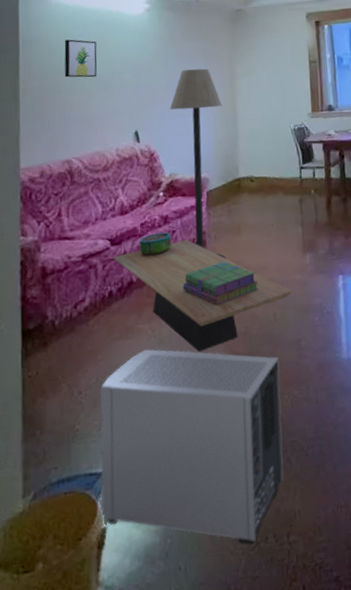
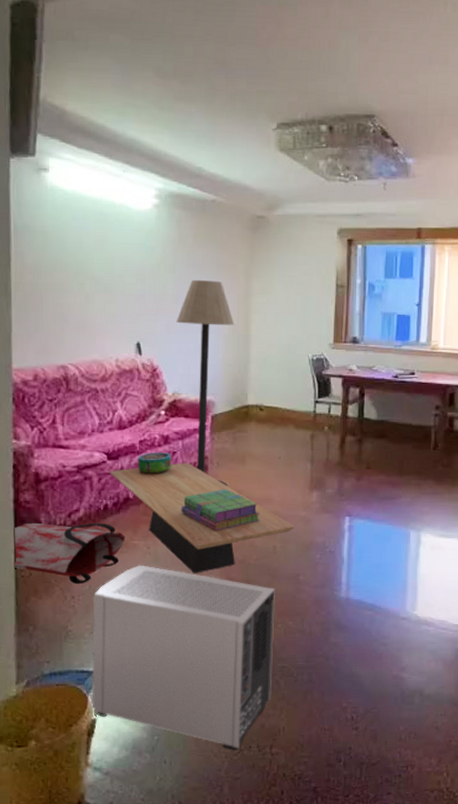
bag: none [19,310,131,379] -> present [12,522,126,585]
wall art: present [64,39,97,78] -> none [60,231,98,278]

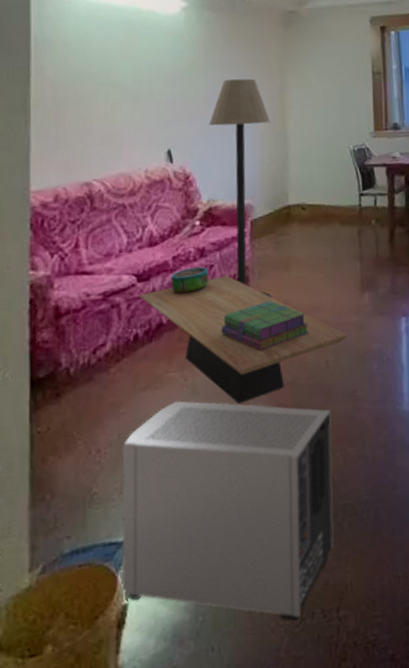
bag: present [12,522,126,585] -> none [27,356,159,435]

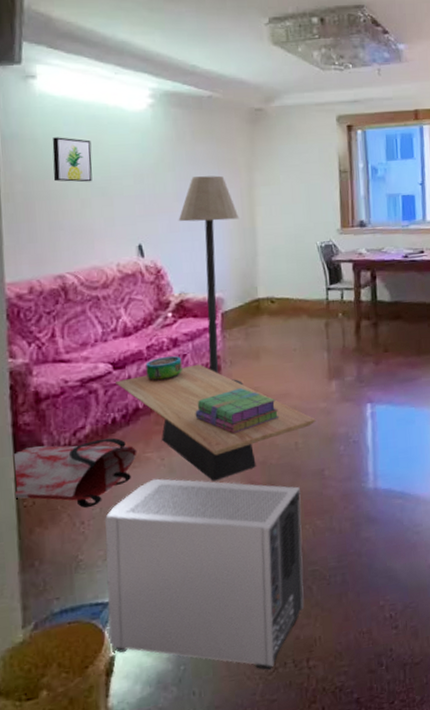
bag: none [27,356,159,435] -> present [11,437,137,508]
wall art: none [84,41,124,87] -> present [52,137,92,182]

